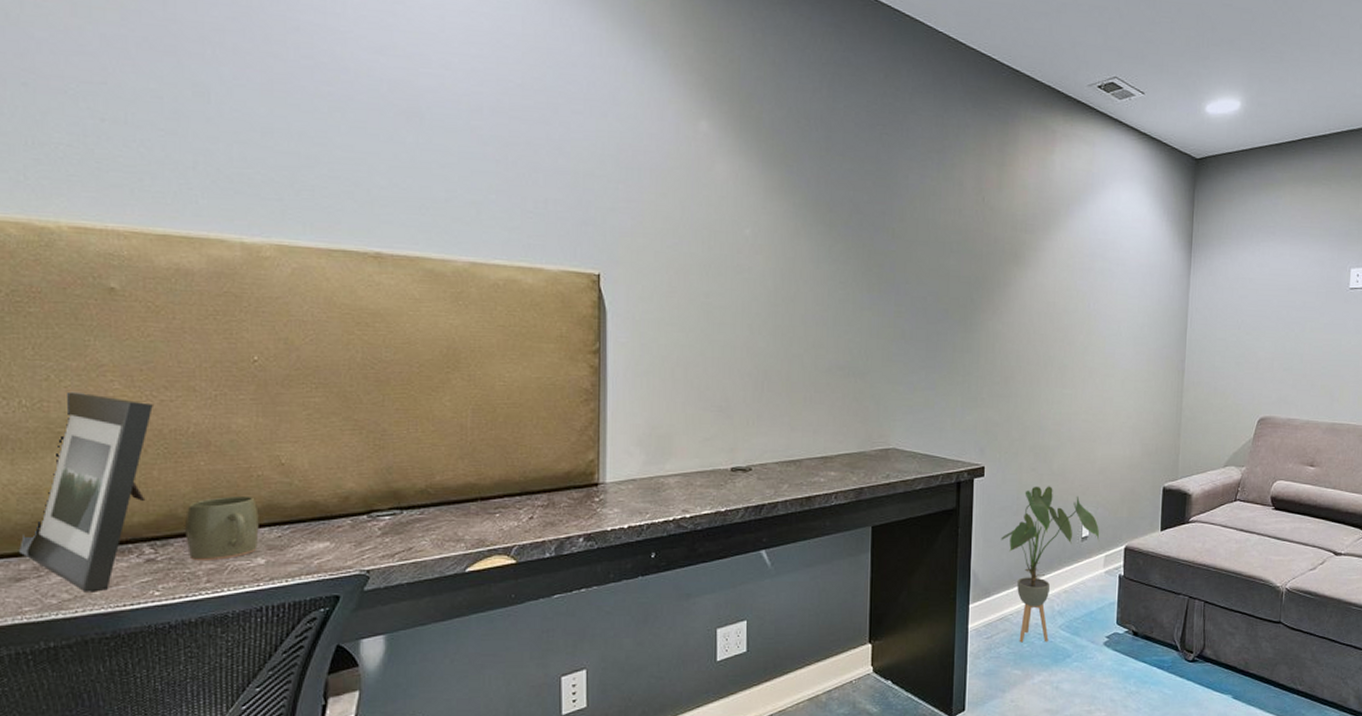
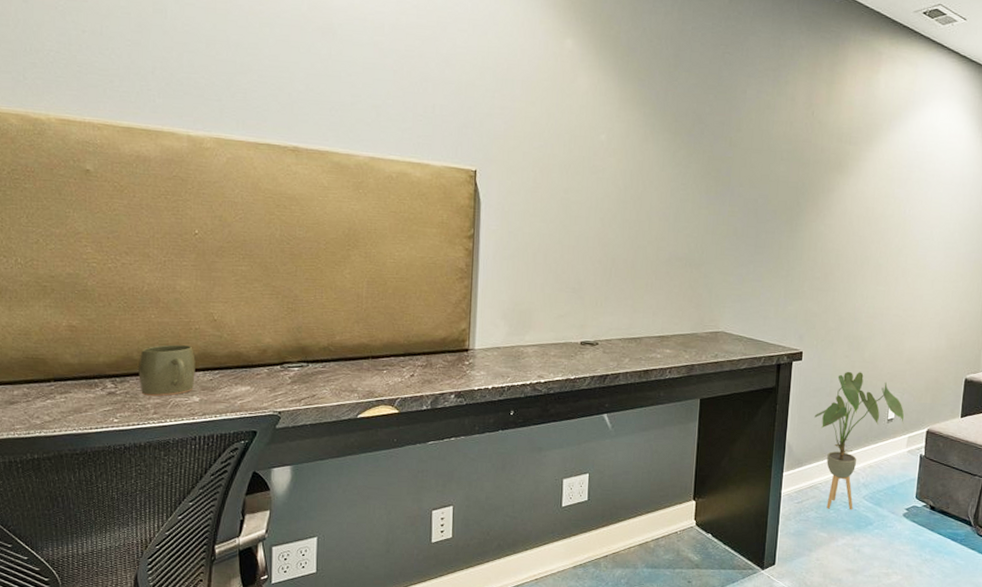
picture frame: present [19,391,153,592] -> none [14,253,116,416]

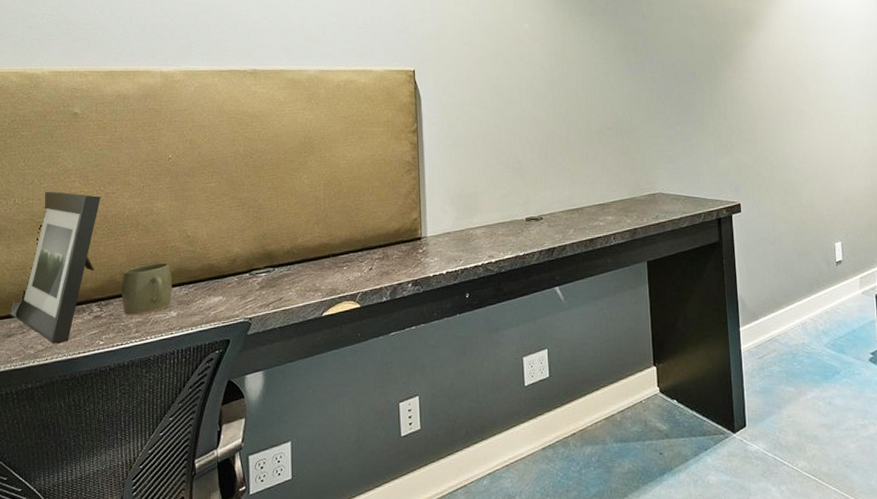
picture frame: none [14,253,116,416] -> present [11,191,101,344]
house plant: present [814,371,905,510] -> none [762,217,853,362]

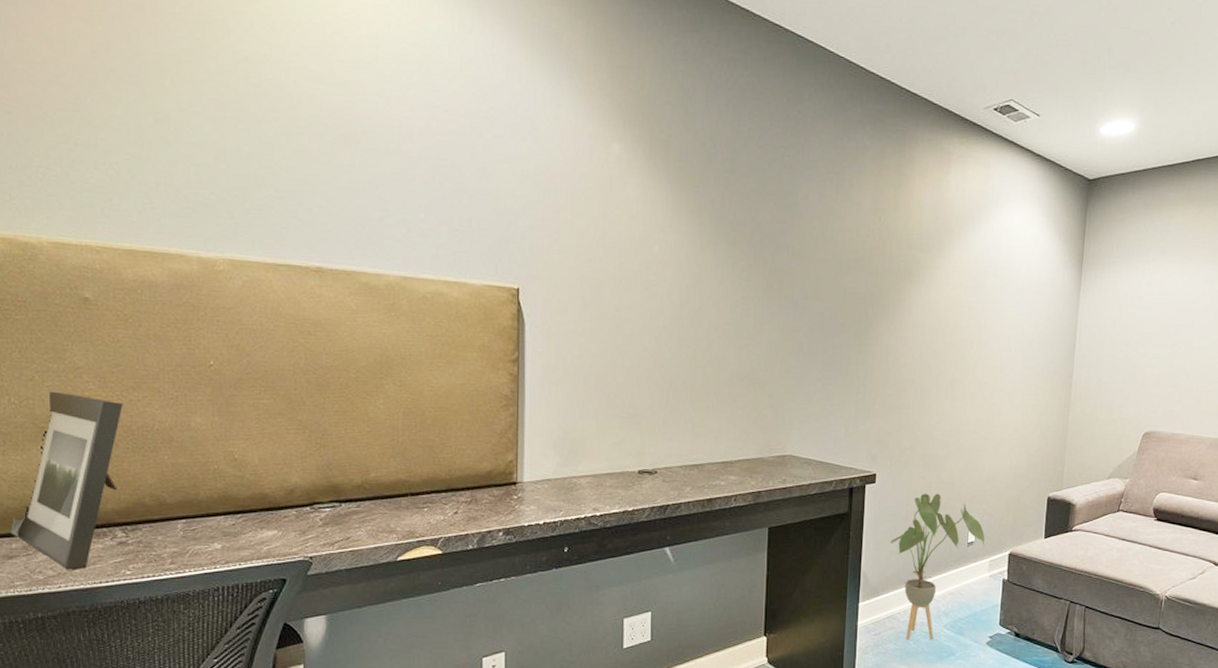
mug: present [121,262,172,316] -> none [152,487,216,545]
house plant: none [762,217,853,362] -> present [890,493,986,640]

